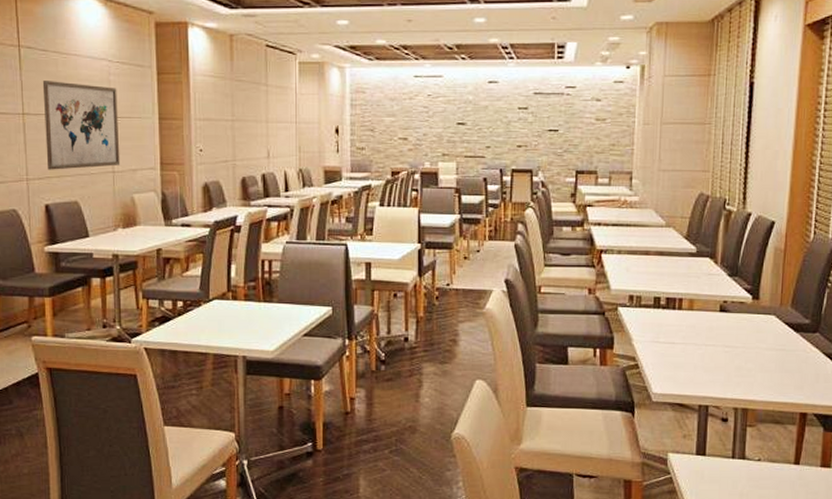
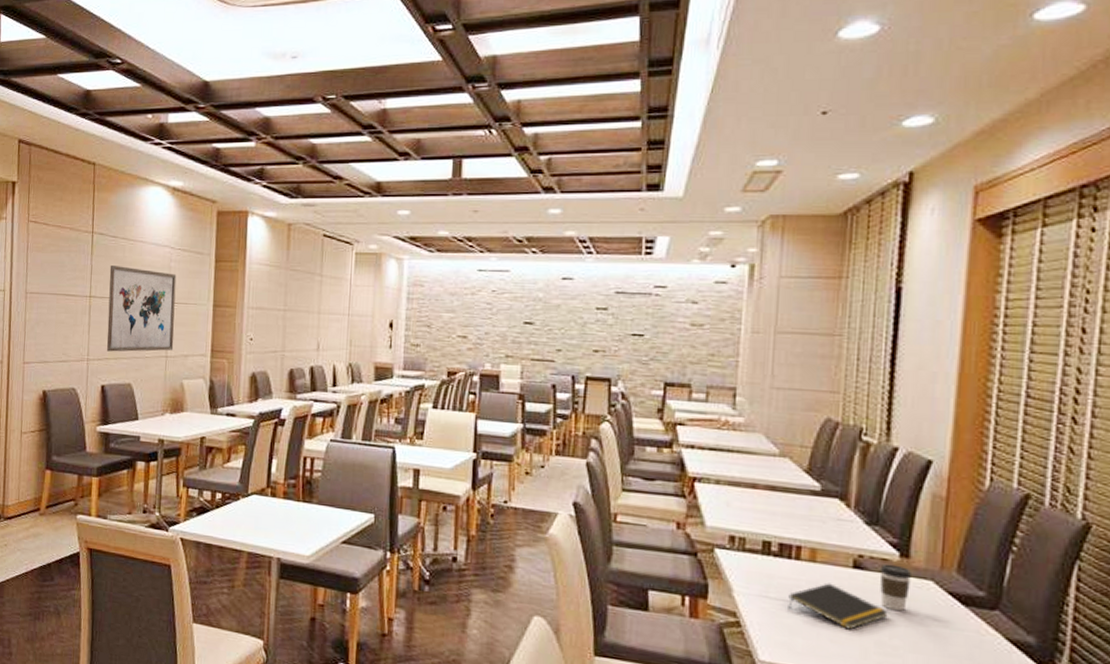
notepad: none [673,325,744,360] -> present [788,583,888,630]
coffee cup: none [738,306,761,341] -> present [879,563,913,611]

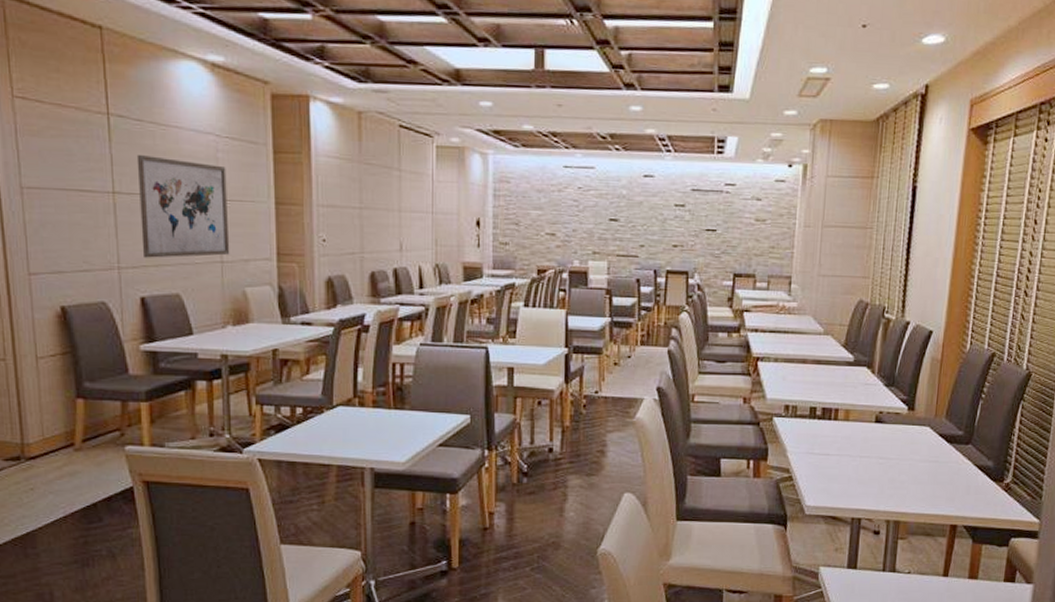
notepad: present [788,583,888,630] -> none [828,436,899,472]
coffee cup: present [879,563,913,611] -> none [893,417,916,452]

